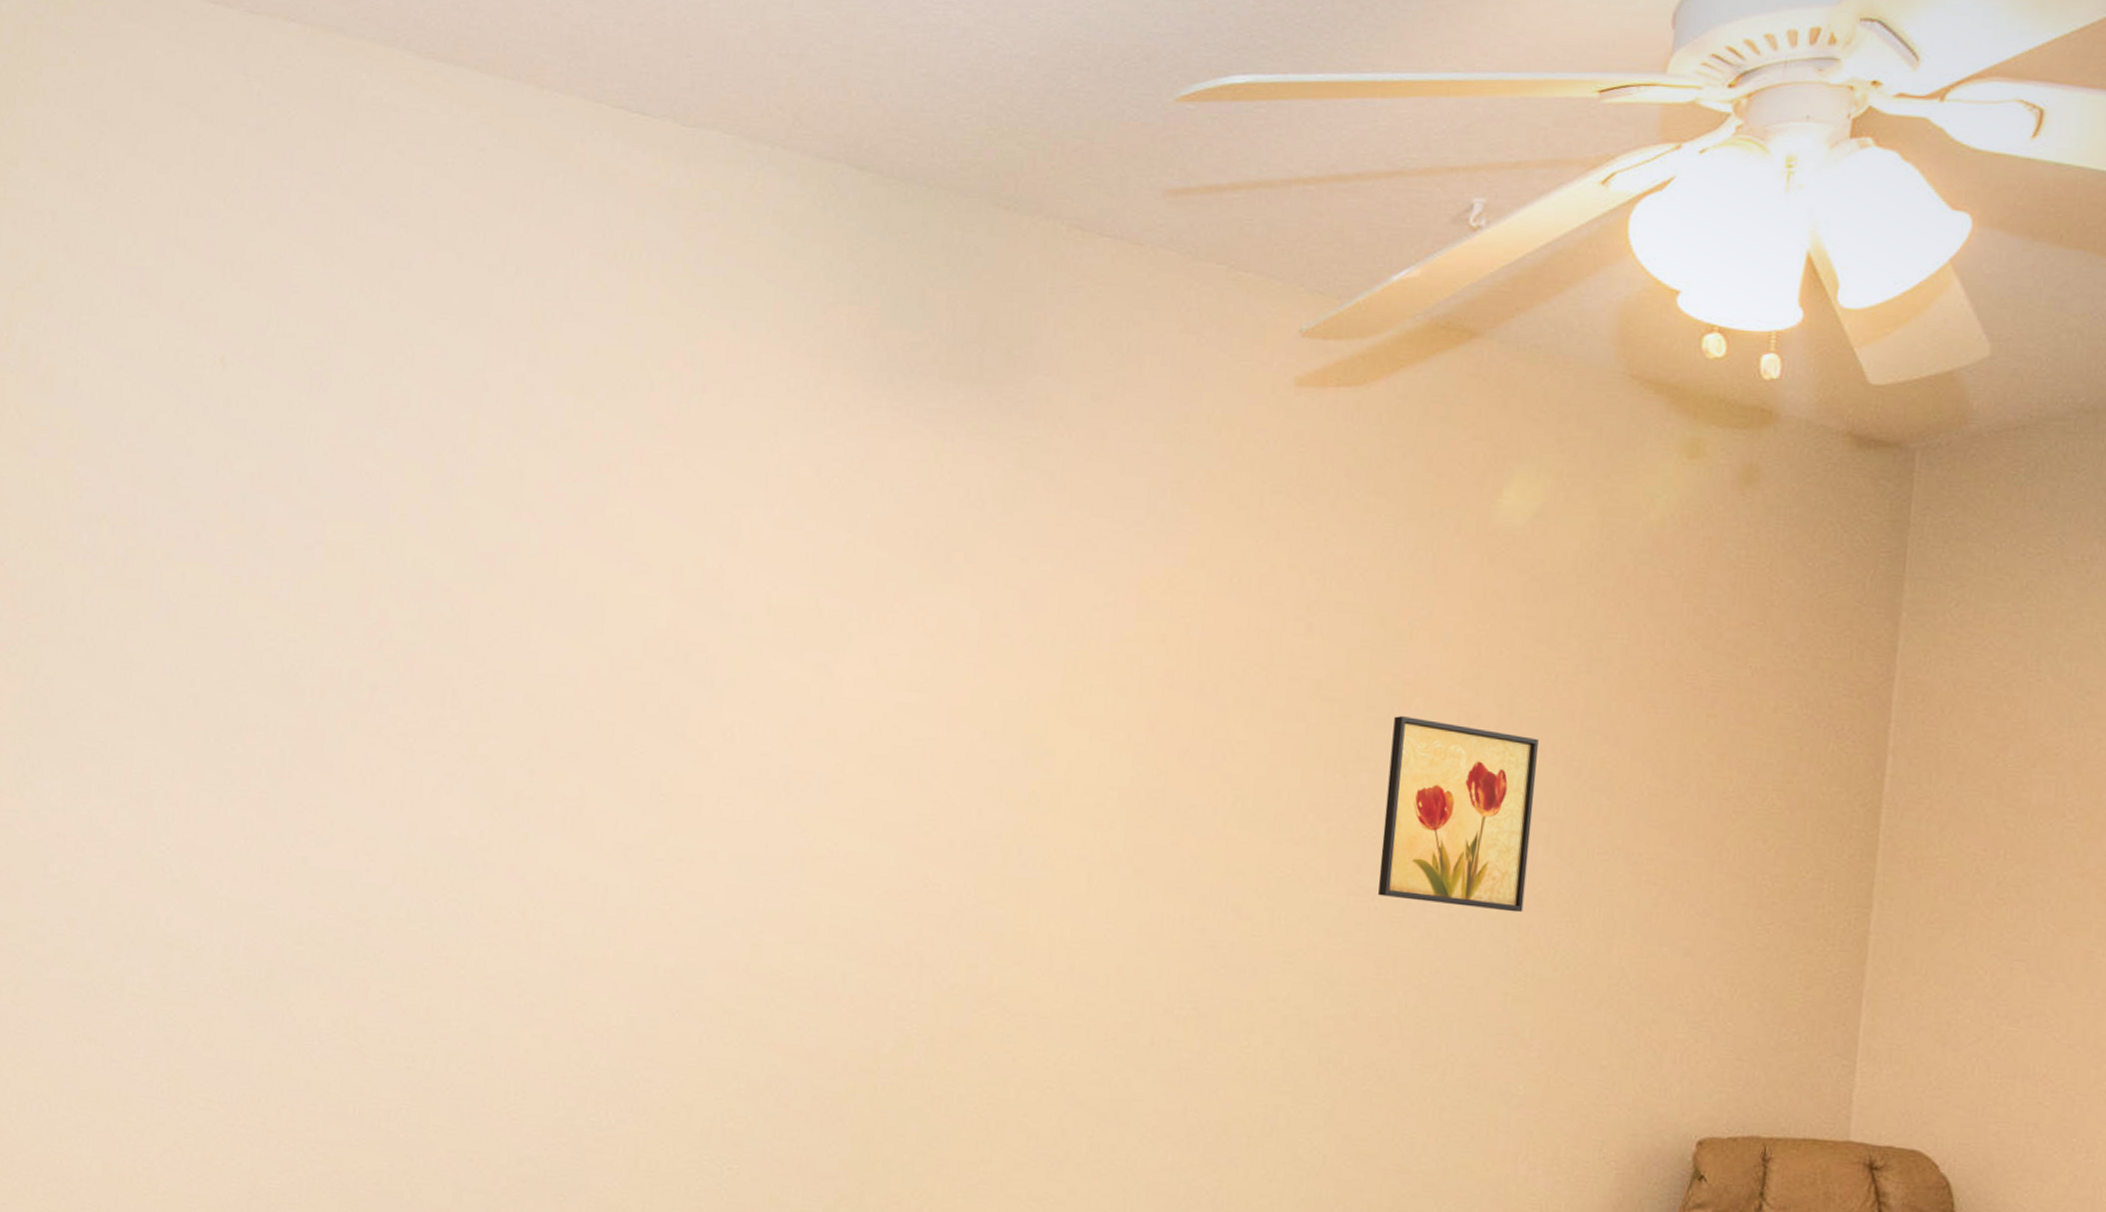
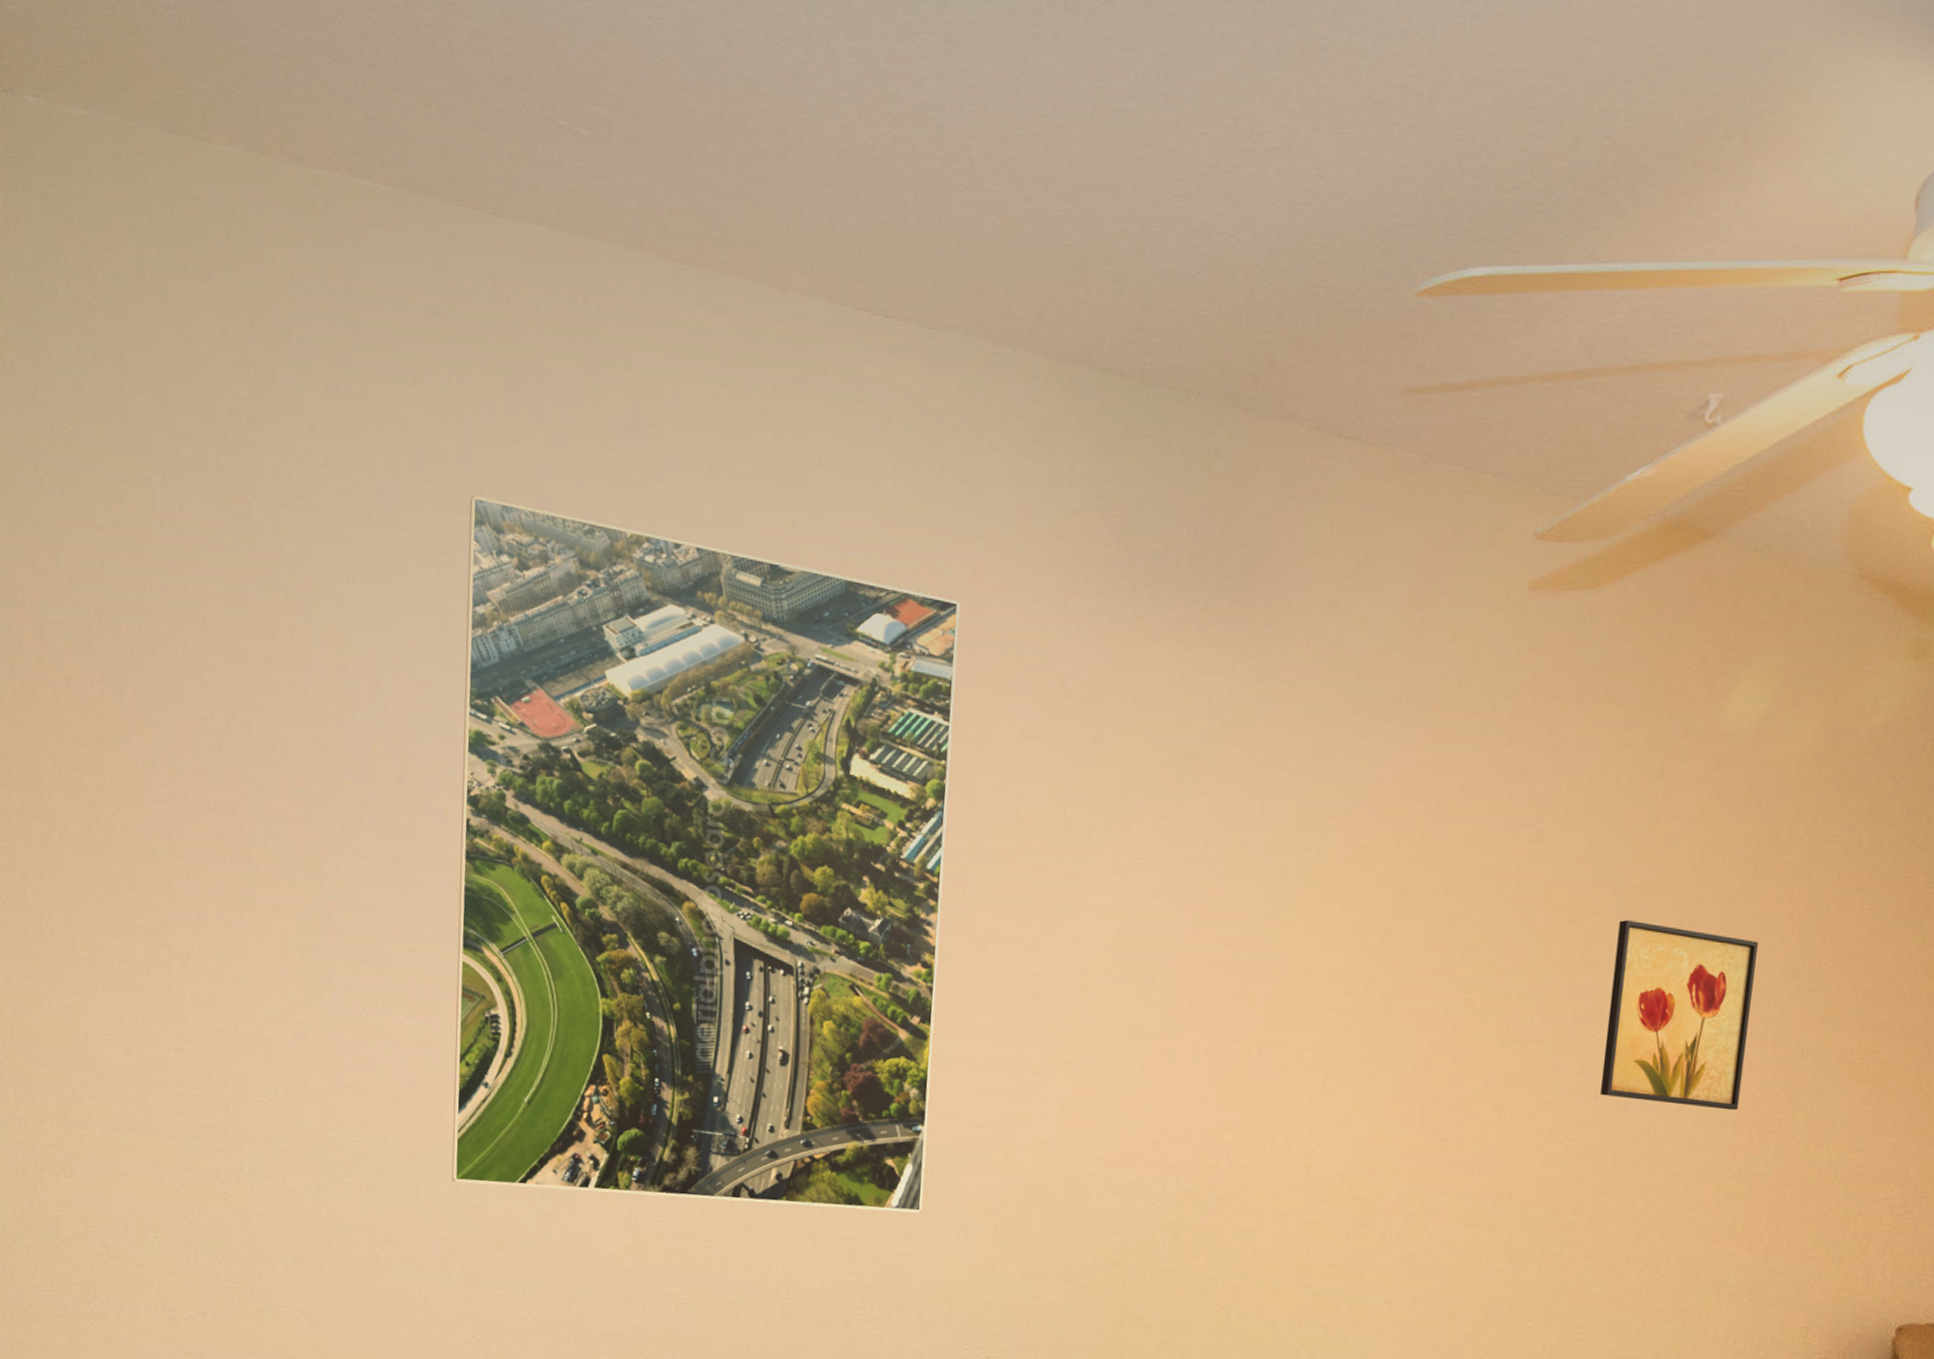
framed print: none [160,281,713,1015] -> present [451,495,960,1214]

